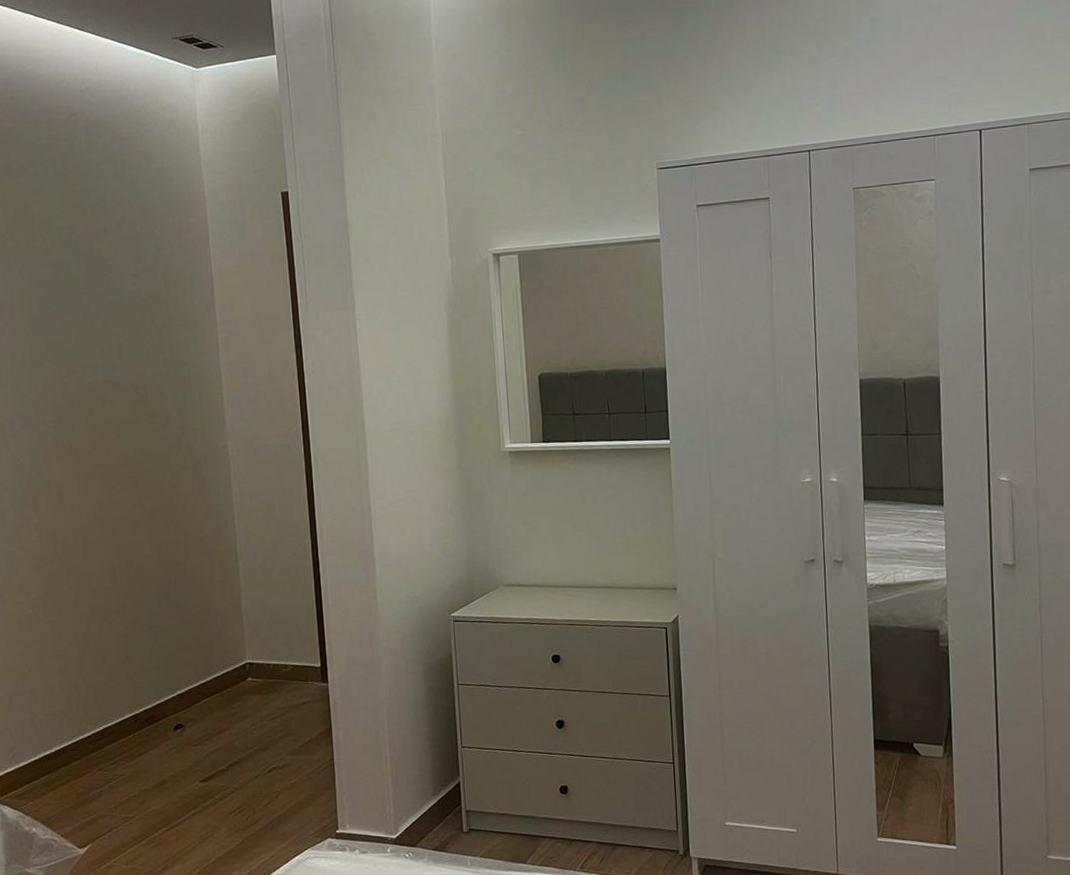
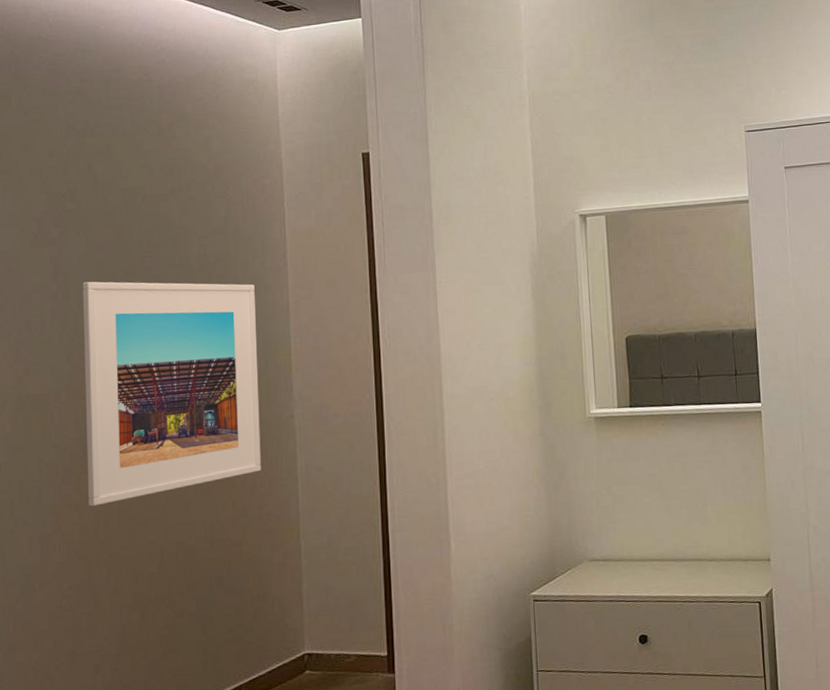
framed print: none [27,317,200,527] -> present [82,281,261,507]

